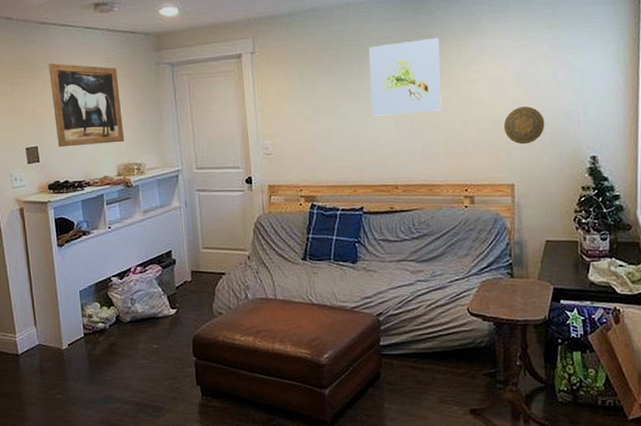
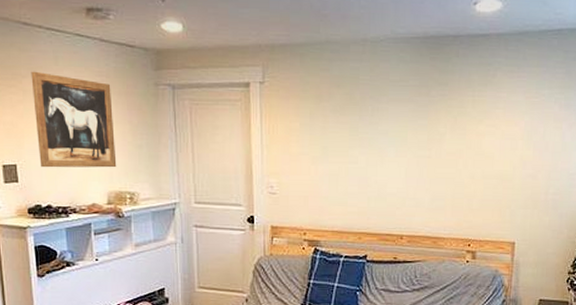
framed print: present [368,37,442,116] -> none [382,85,454,163]
decorative plate: present [503,106,545,145] -> none [510,165,549,204]

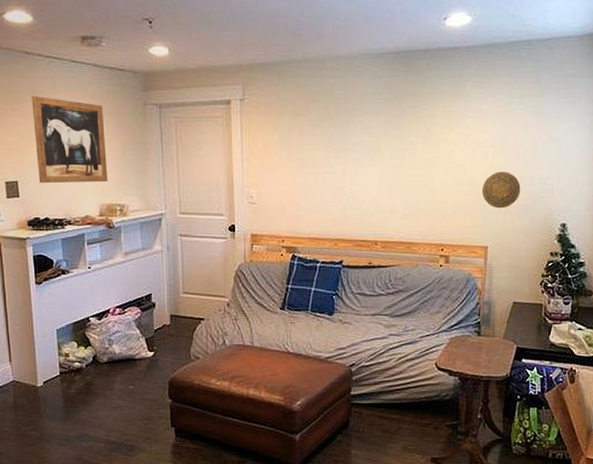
decorative plate: none [510,165,549,204] -> present [482,172,521,209]

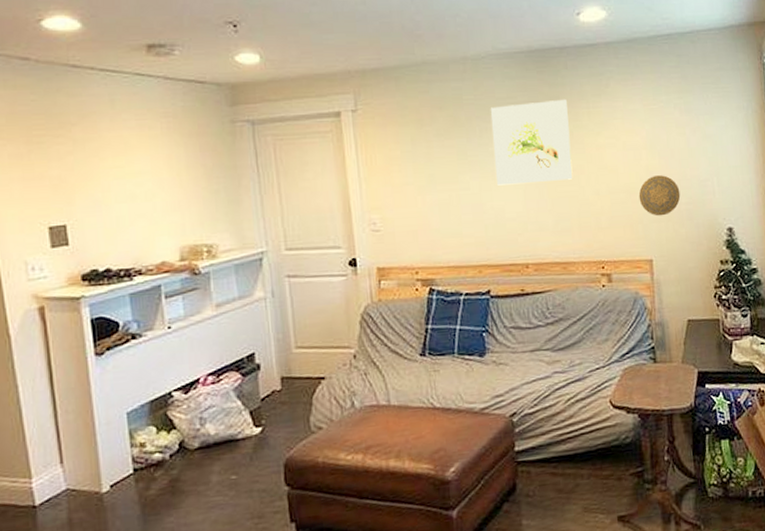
wall art: present [31,95,108,183] -> none [82,117,190,226]
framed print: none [356,97,426,172] -> present [490,99,573,186]

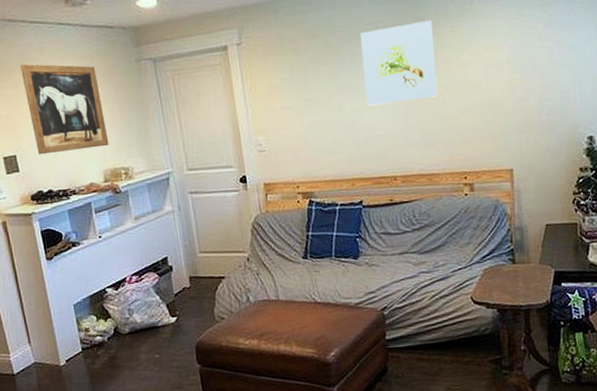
wall art: none [82,117,190,226] -> present [20,64,109,155]
decorative plate: present [638,175,681,216] -> none [500,88,542,128]

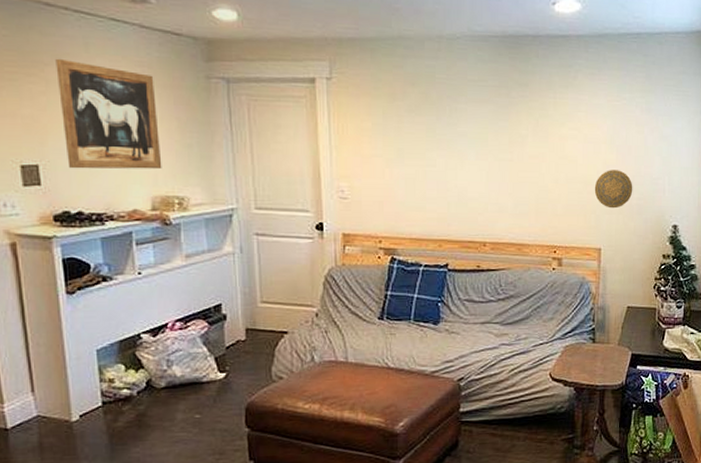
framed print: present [359,19,438,106] -> none [461,87,535,166]
decorative plate: none [500,88,542,128] -> present [594,170,633,209]

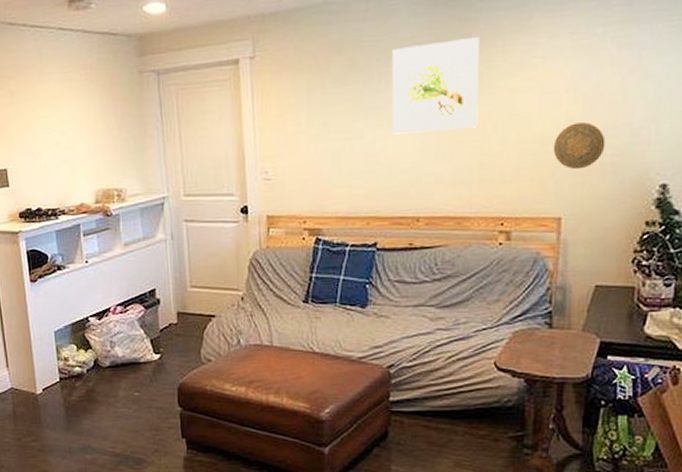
wall art: present [55,58,162,170] -> none [17,71,103,170]
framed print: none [461,87,535,166] -> present [391,36,479,134]

